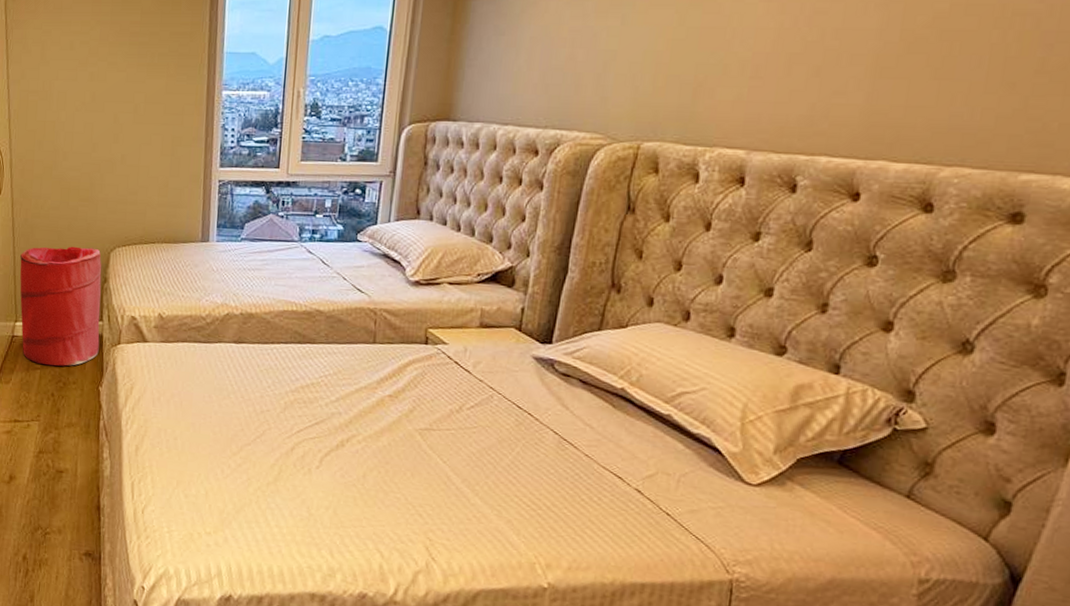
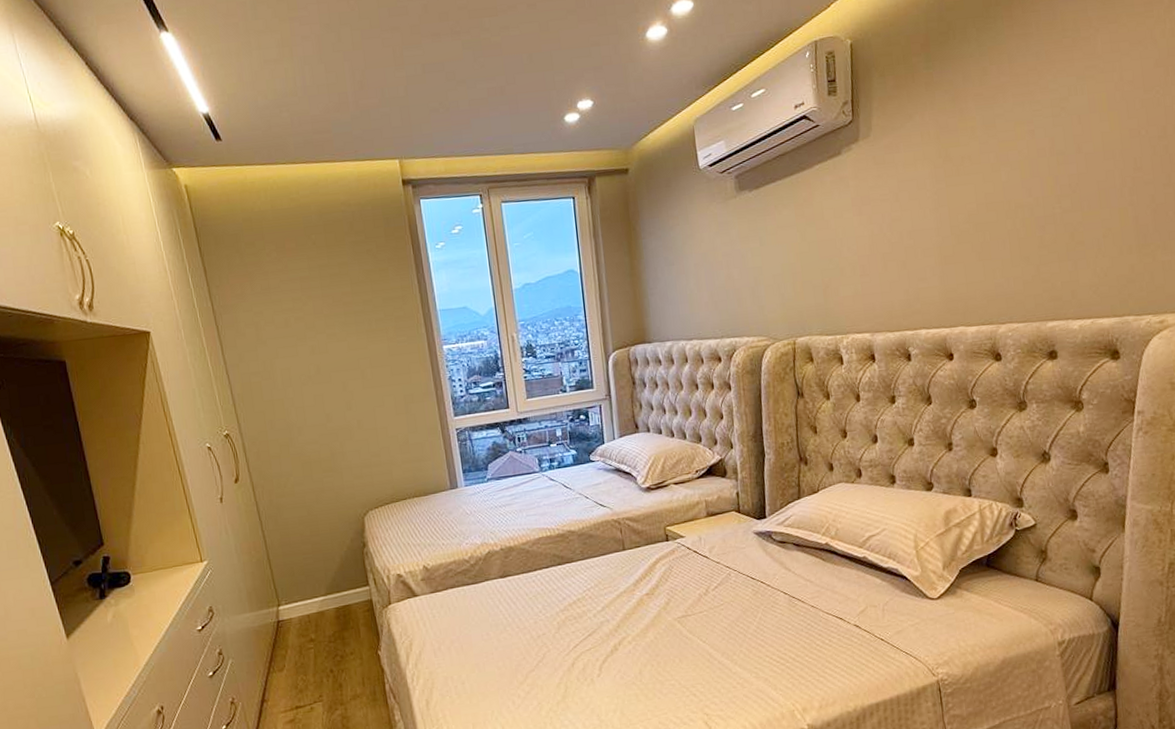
laundry hamper: present [20,246,102,366] -> none [271,515,371,643]

